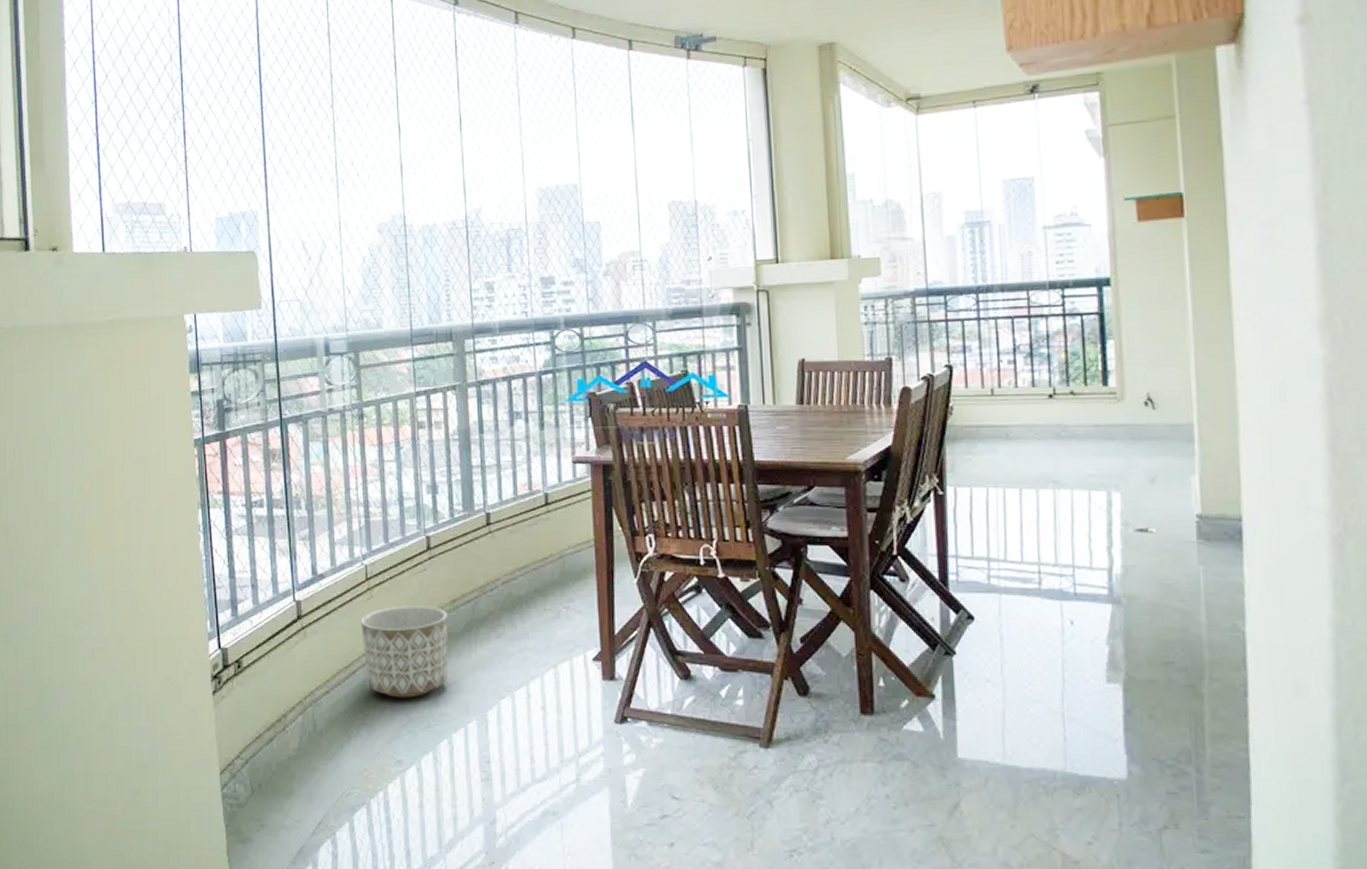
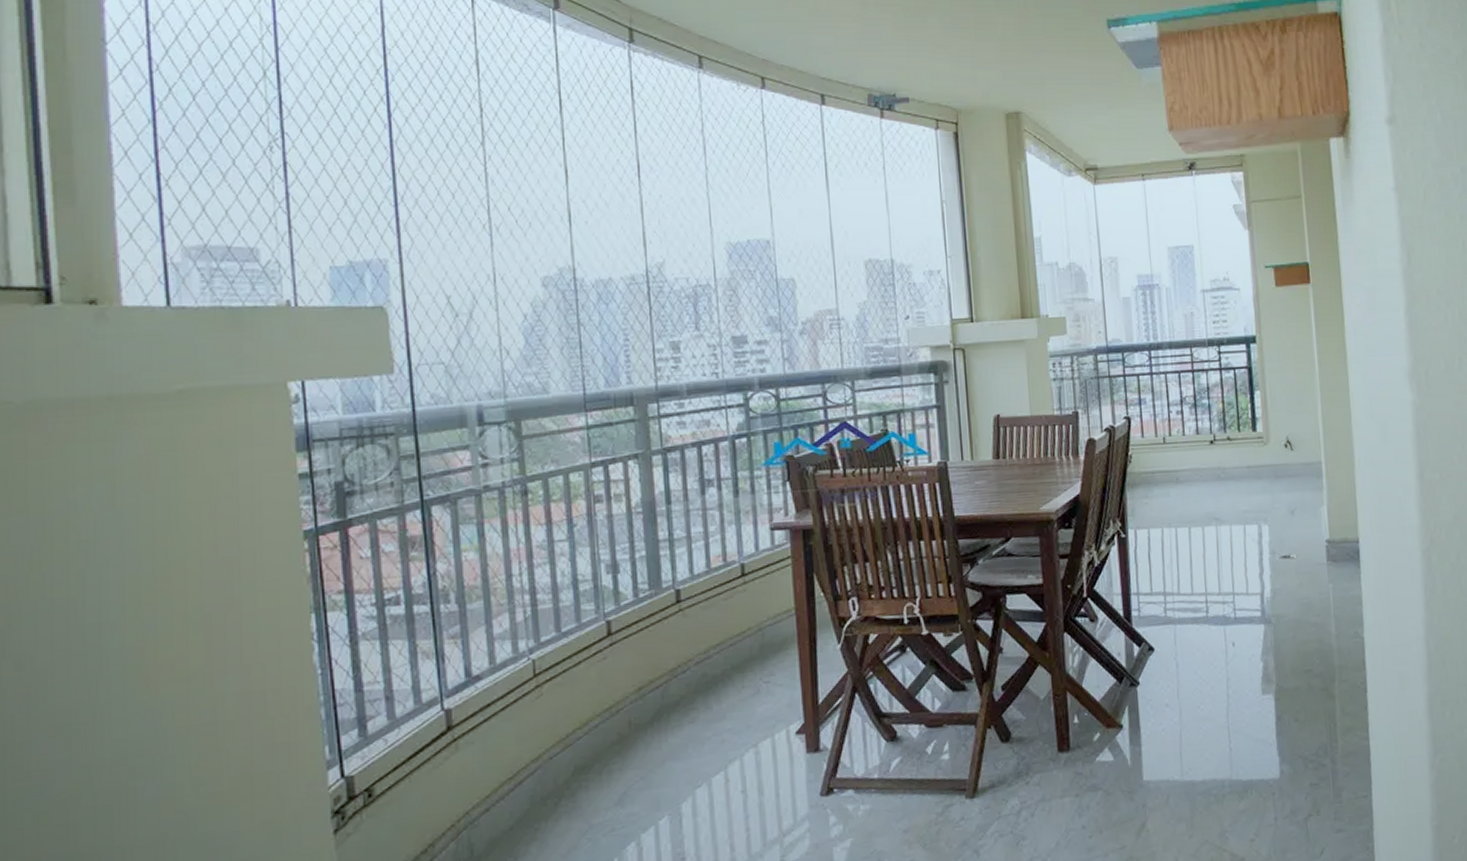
planter: present [361,605,448,698] -> none [528,697,634,805]

